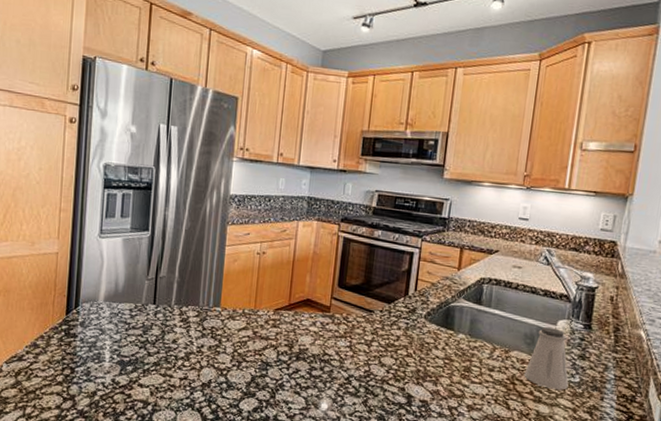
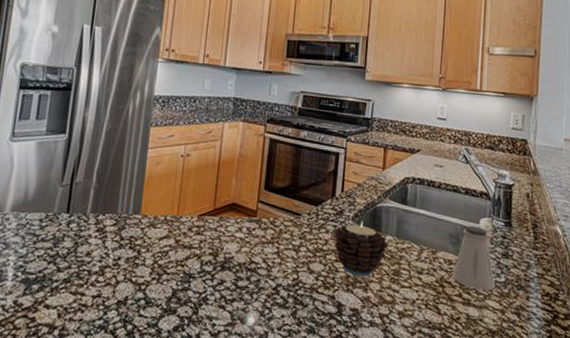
candle: none [405,319,460,372] -> present [334,221,388,277]

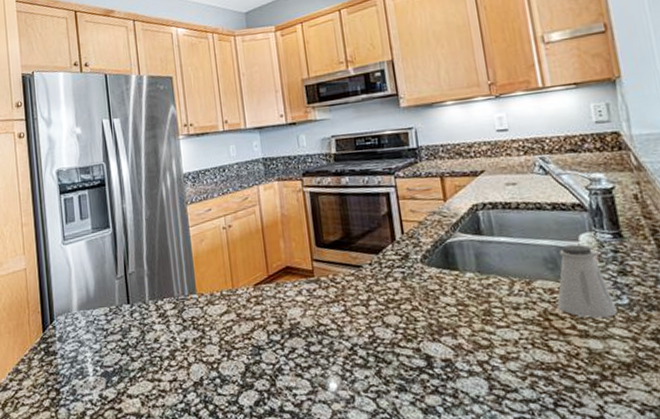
candle: present [334,221,388,277] -> none [404,262,470,323]

